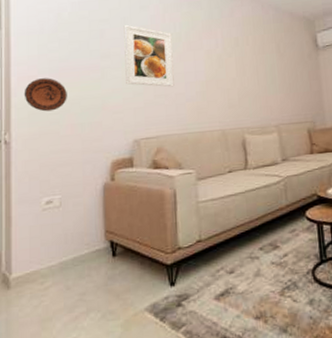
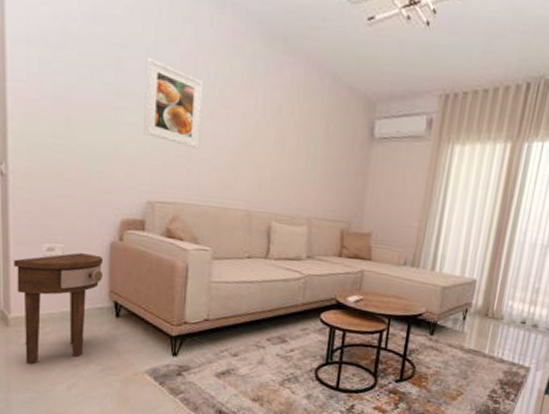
side table: none [15,198,98,325] -> present [14,252,103,364]
decorative plate: present [24,78,67,112] -> none [22,104,74,148]

